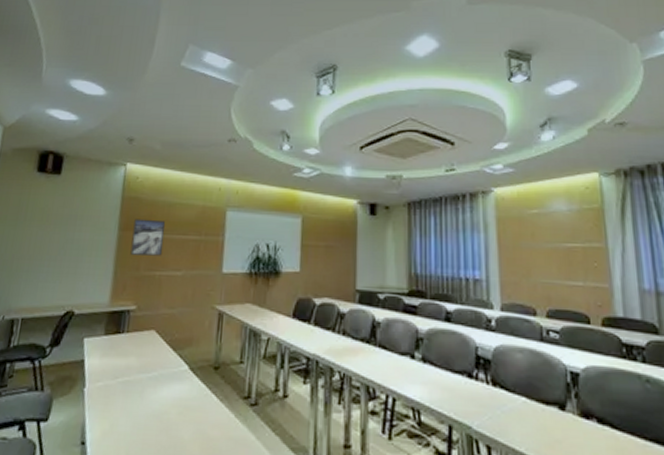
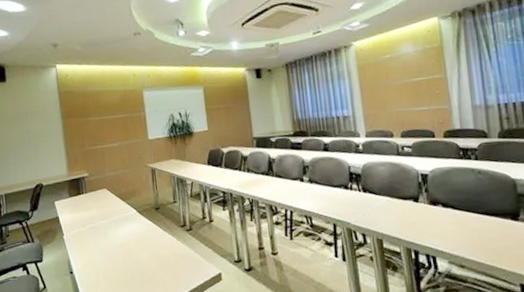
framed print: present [130,218,166,256] -> none [72,106,100,136]

